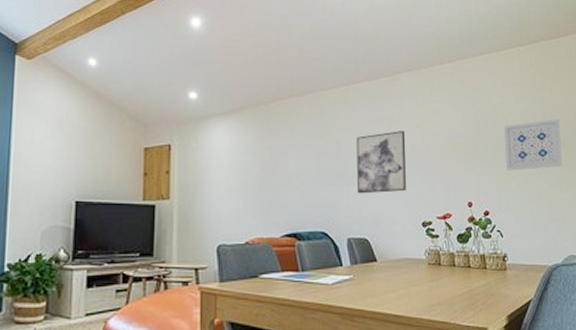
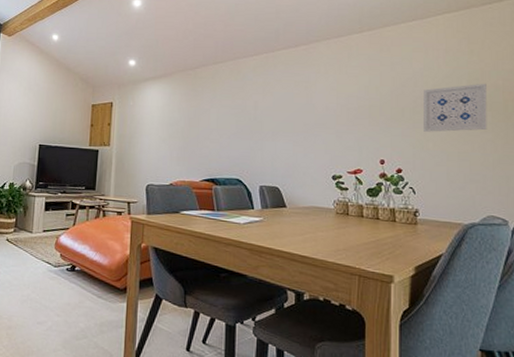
wall art: present [356,131,407,194] -> none [271,93,320,148]

